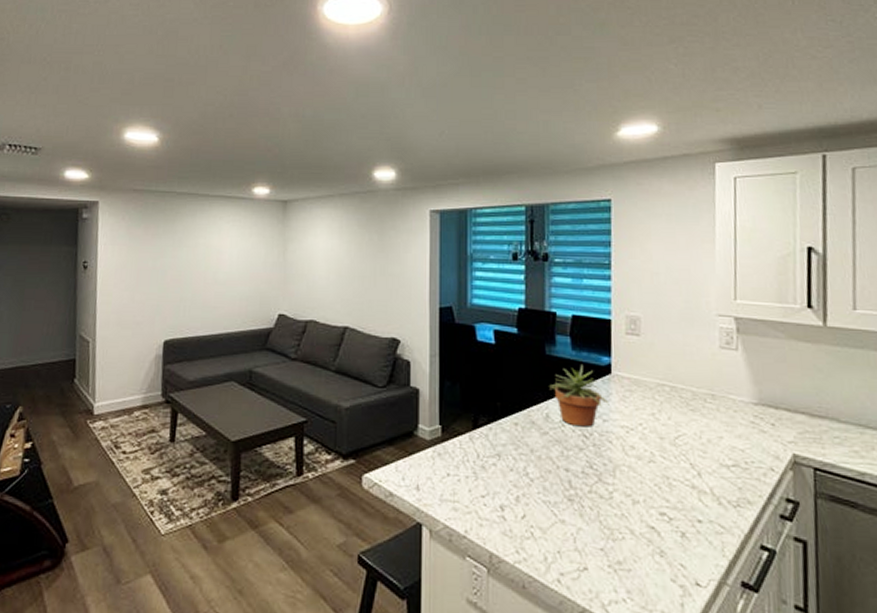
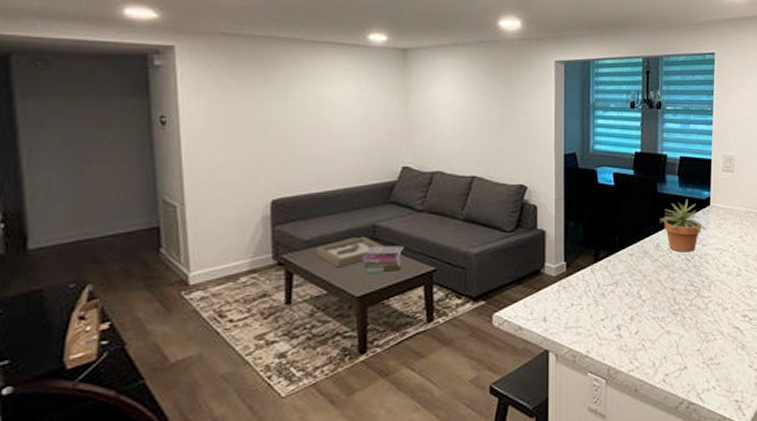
decorative tray: none [199,381,259,411] -> present [316,236,384,268]
books: none [237,392,277,419] -> present [361,245,403,273]

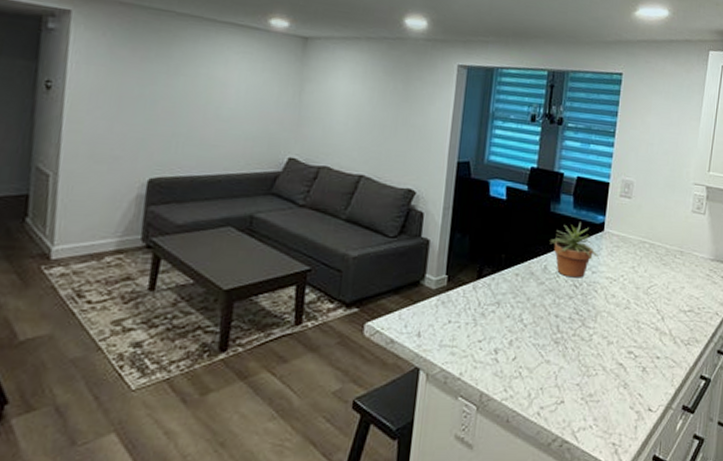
decorative tray: present [316,236,384,268] -> none [188,226,260,258]
books: present [361,245,403,273] -> none [233,238,280,267]

